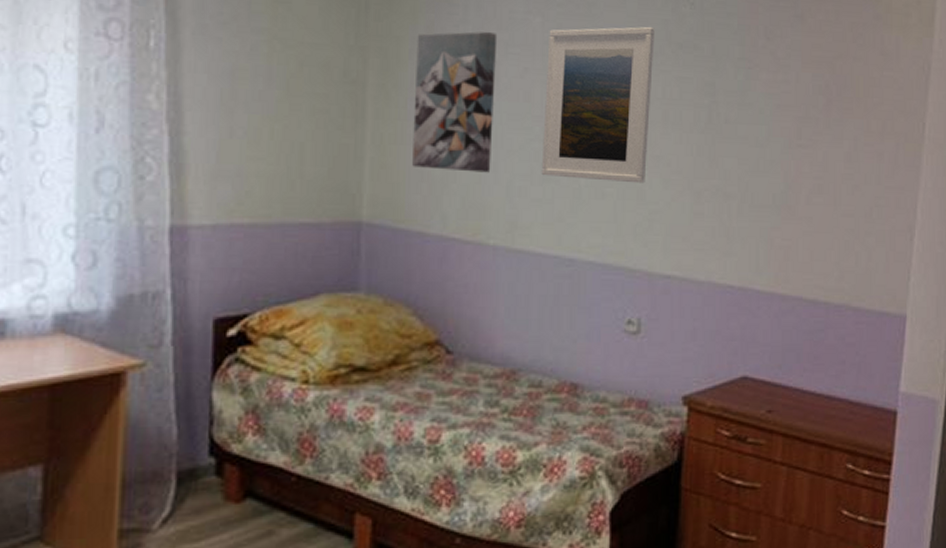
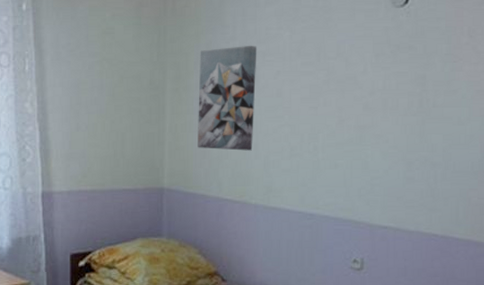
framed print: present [541,27,655,184] -> none [289,34,377,156]

